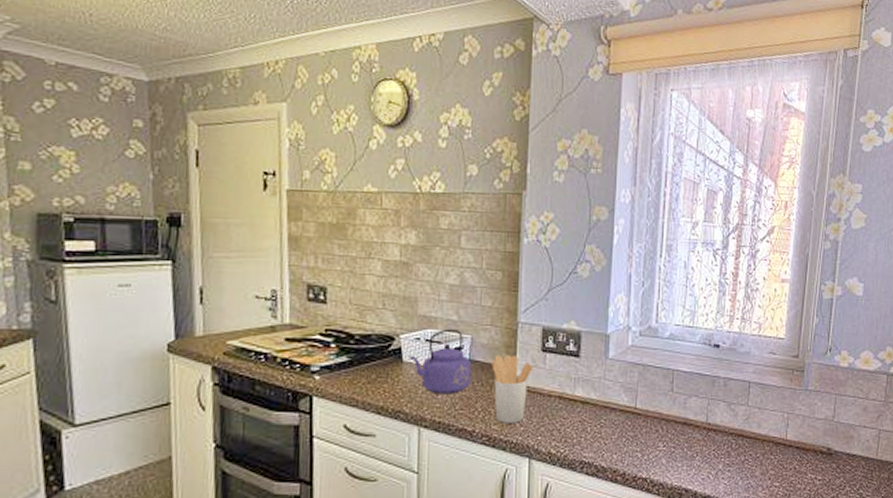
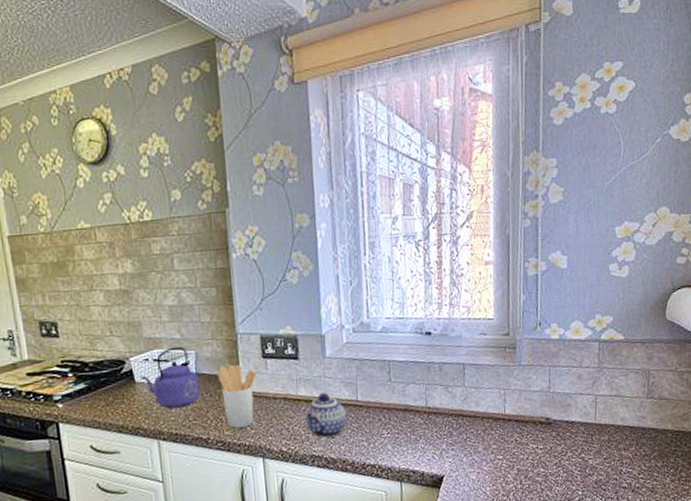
teapot: none [579,396,623,444] -> present [305,393,347,439]

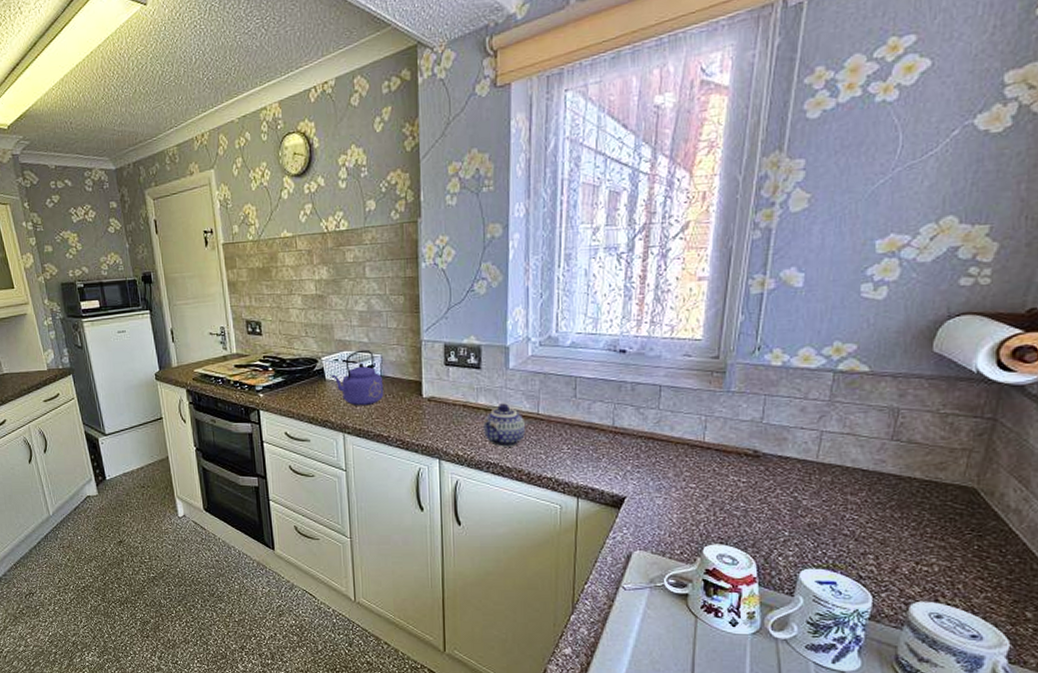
utensil holder: present [217,364,257,429] -> none [400,369,438,429]

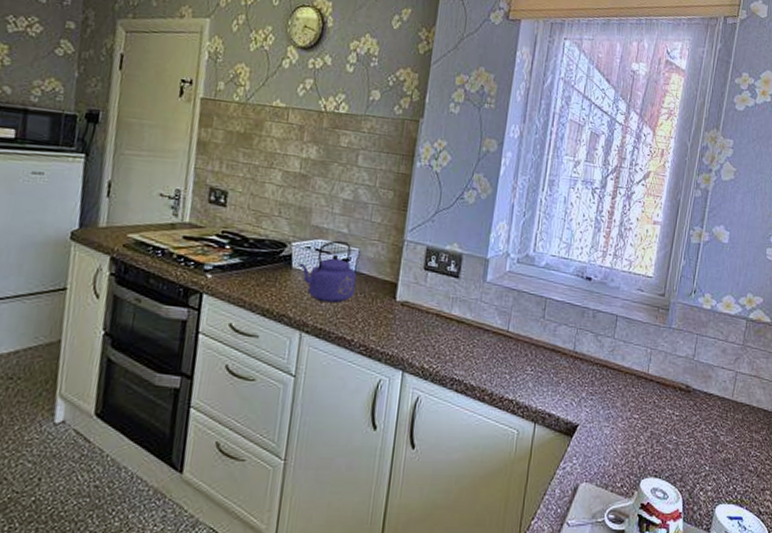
teapot: present [483,403,526,447] -> none [452,316,495,364]

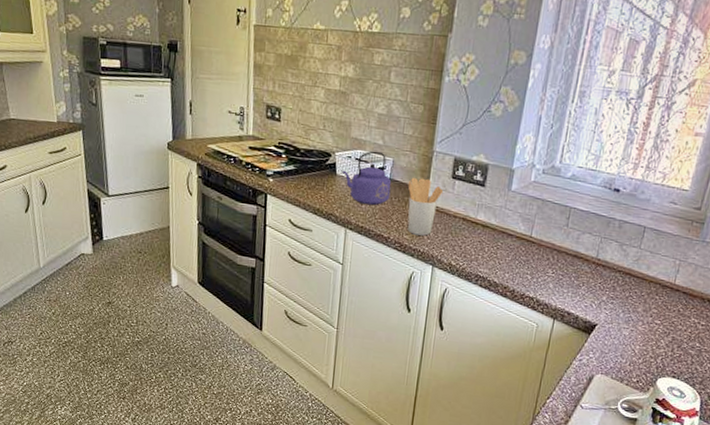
utensil holder: none [374,269,415,336] -> present [407,177,444,236]

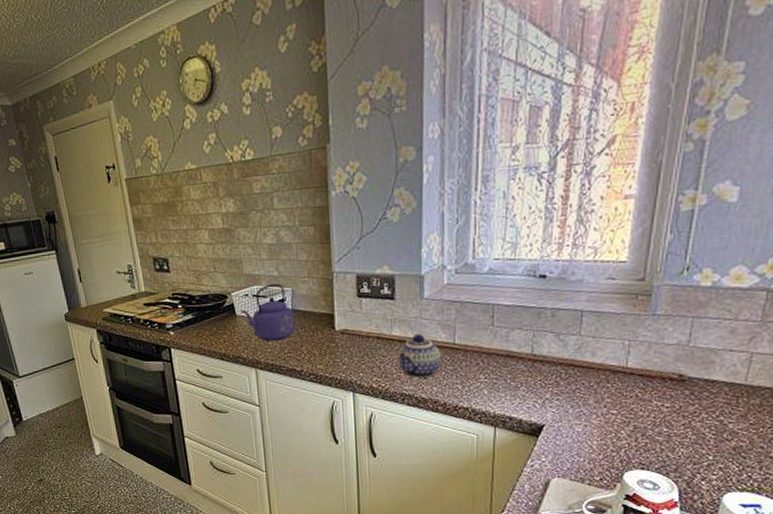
utensil holder: present [407,177,444,236] -> none [312,302,351,363]
teapot: none [478,222,518,264] -> present [398,334,442,378]

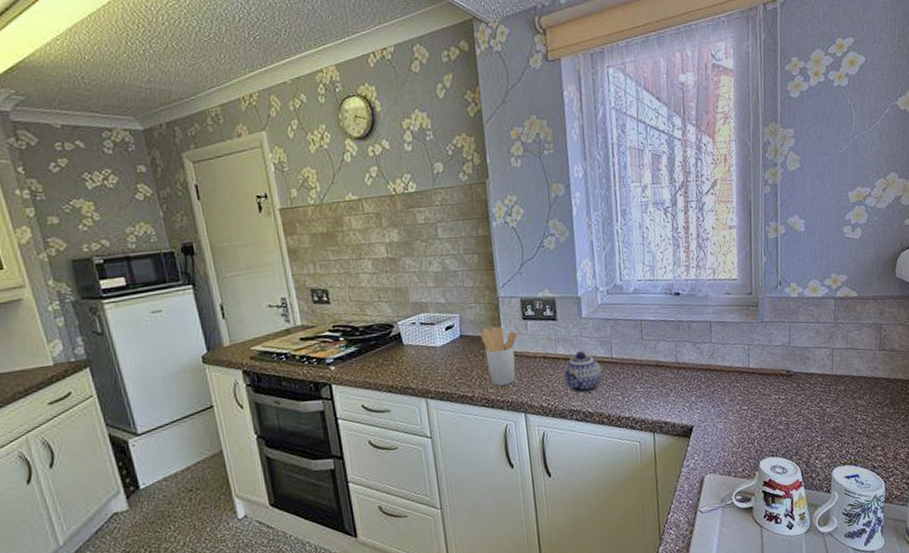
kettle: present [241,283,296,341] -> none [409,310,465,369]
utensil holder: none [312,302,351,363] -> present [480,326,518,386]

